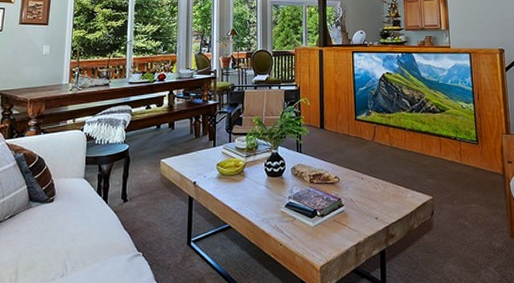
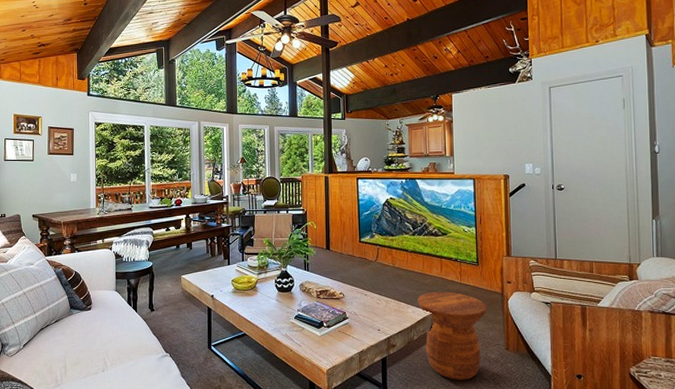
side table: none [417,173,489,274] -> present [418,291,487,380]

